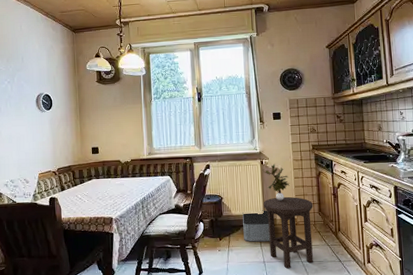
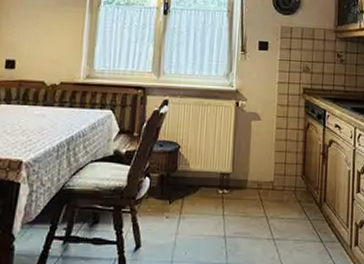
storage bin: present [242,210,270,242] -> none [202,167,239,209]
potted plant: present [262,163,290,201] -> none [237,107,270,157]
stool: present [263,196,313,269] -> none [233,151,296,248]

